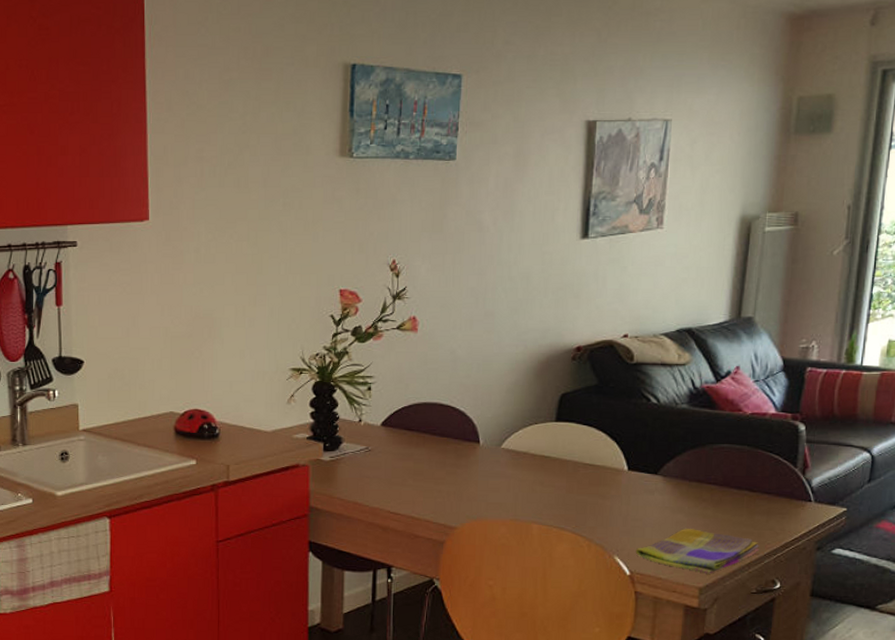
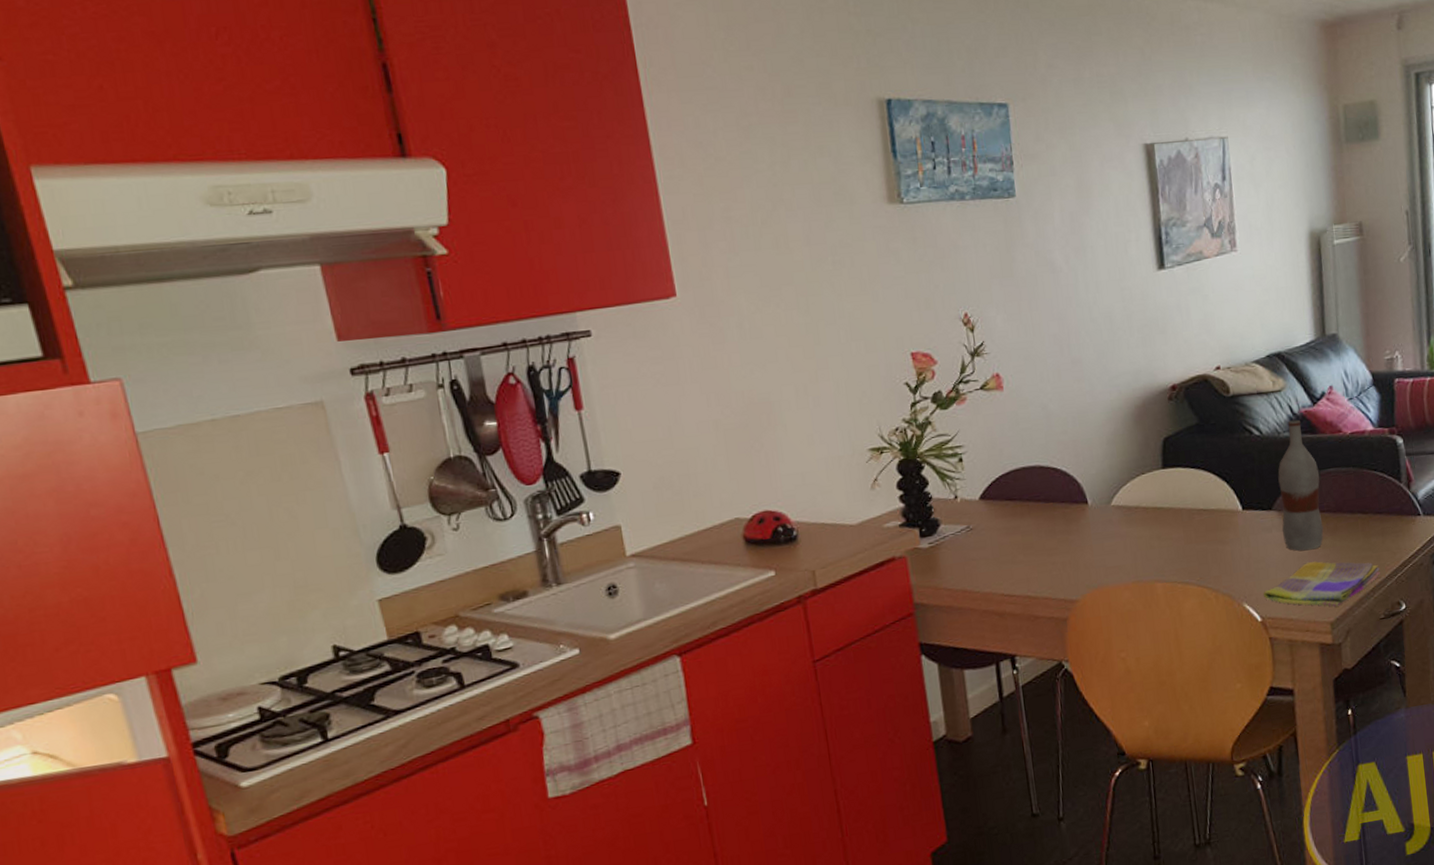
bottle: none [664,393,712,517] -> present [1278,419,1324,551]

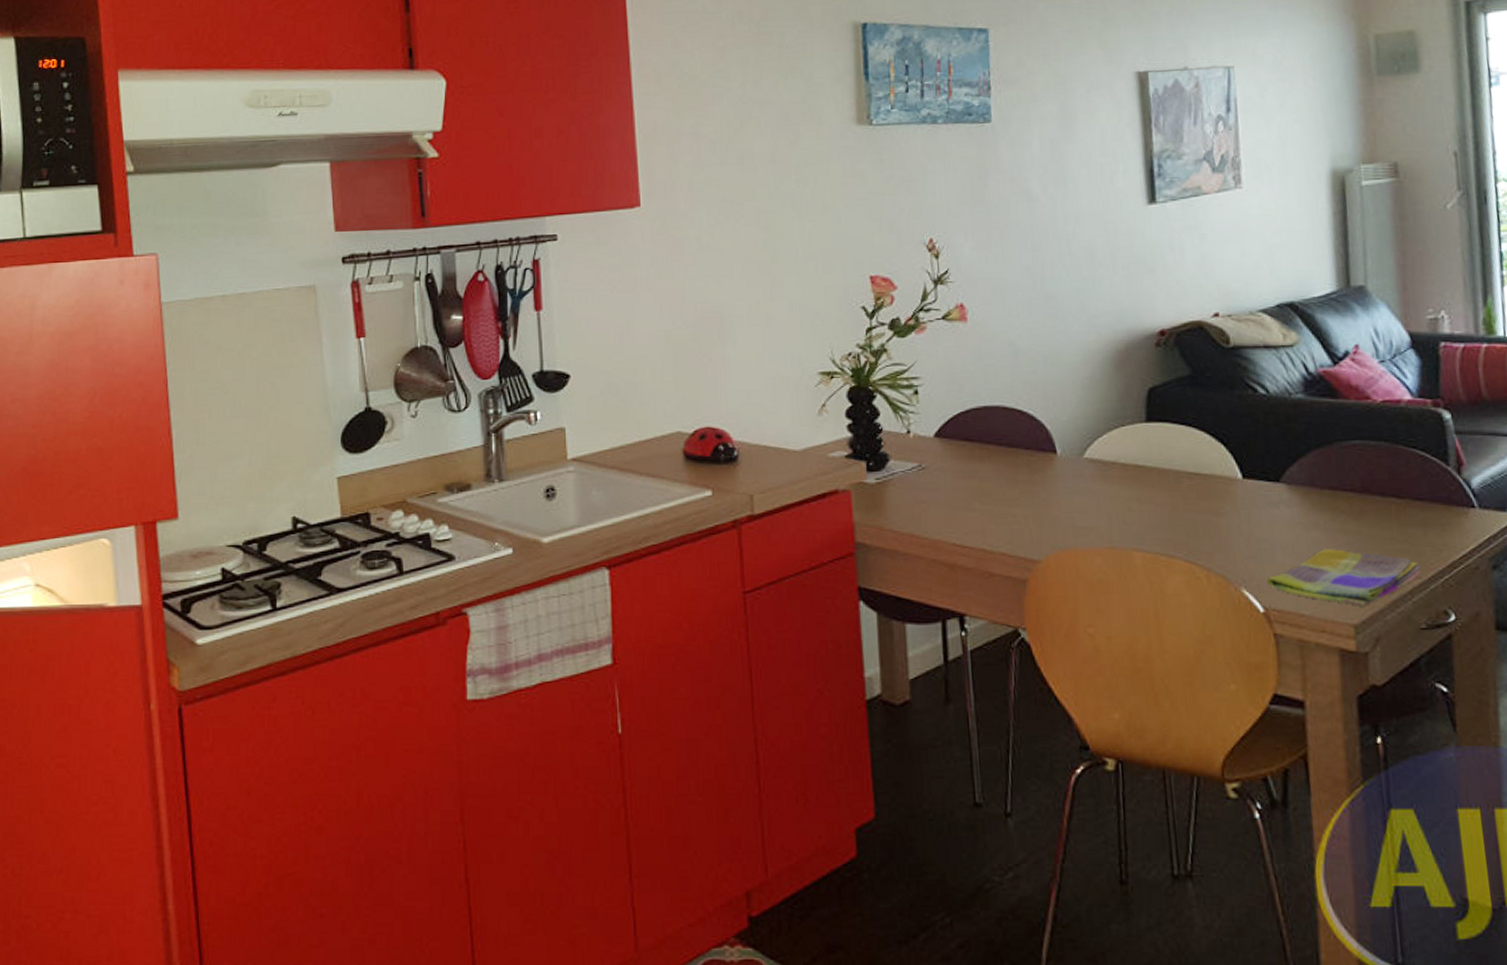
bottle: present [1278,419,1324,551] -> none [1288,380,1346,535]

